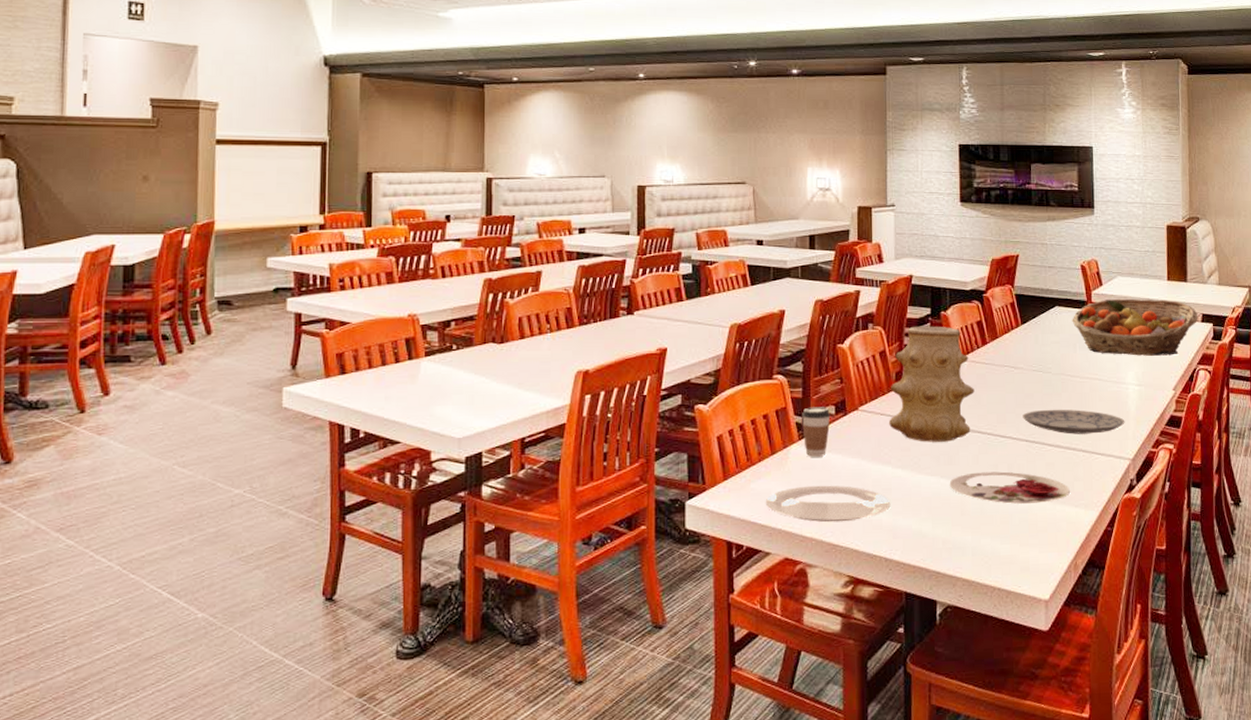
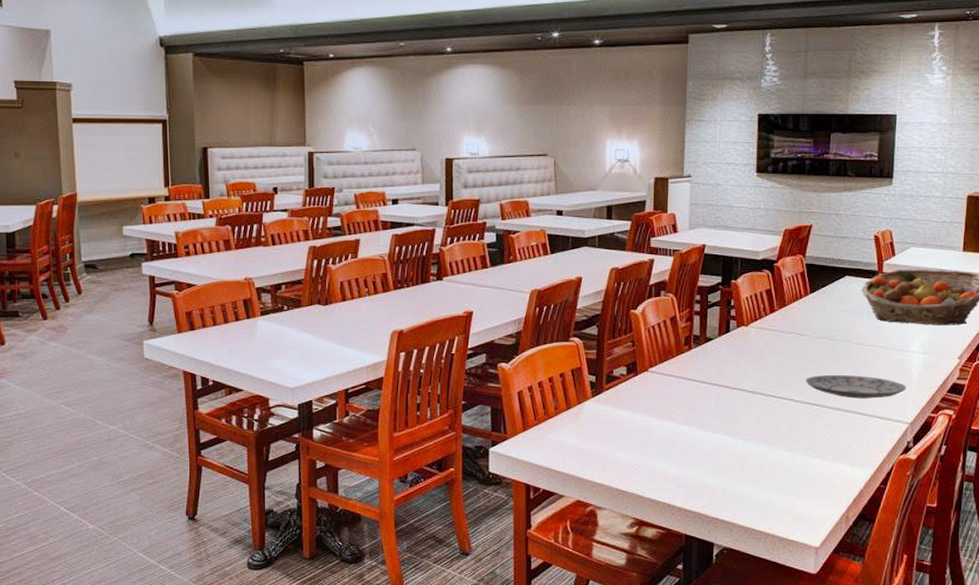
plate: present [765,485,891,523] -> none [560,438,675,471]
coffee cup: present [802,407,831,457] -> none [595,367,622,413]
vase: present [889,326,974,442] -> none [677,293,760,402]
plate: present [949,471,1070,504] -> none [731,431,847,460]

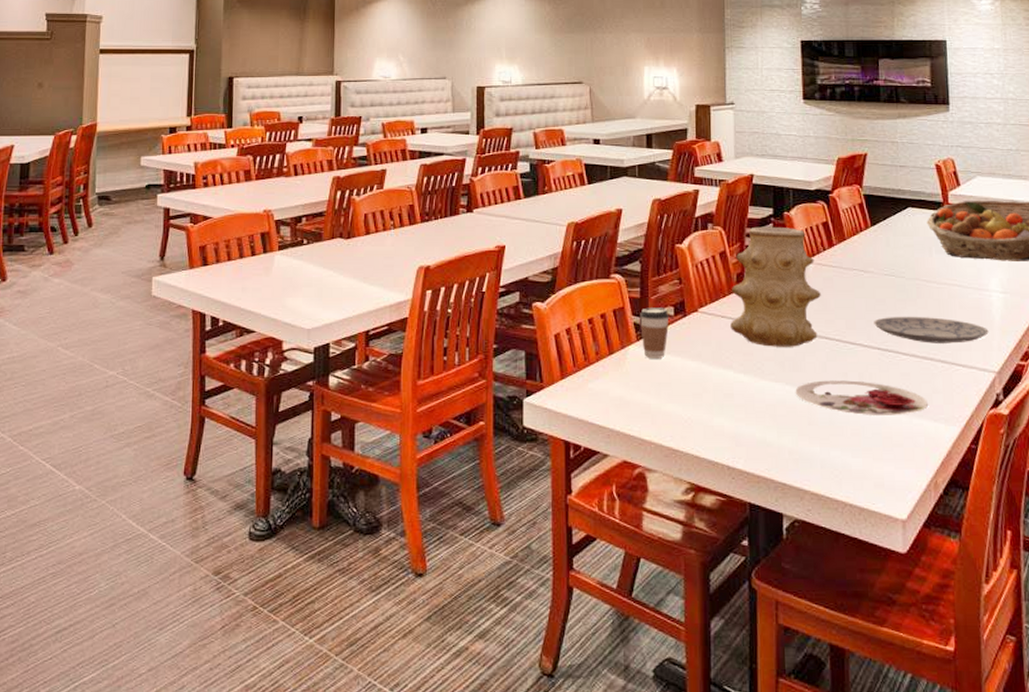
coffee cup: none [595,367,622,413] -> present [640,307,670,359]
vase: none [677,293,760,402] -> present [730,226,821,347]
plate: none [731,431,847,460] -> present [795,380,928,415]

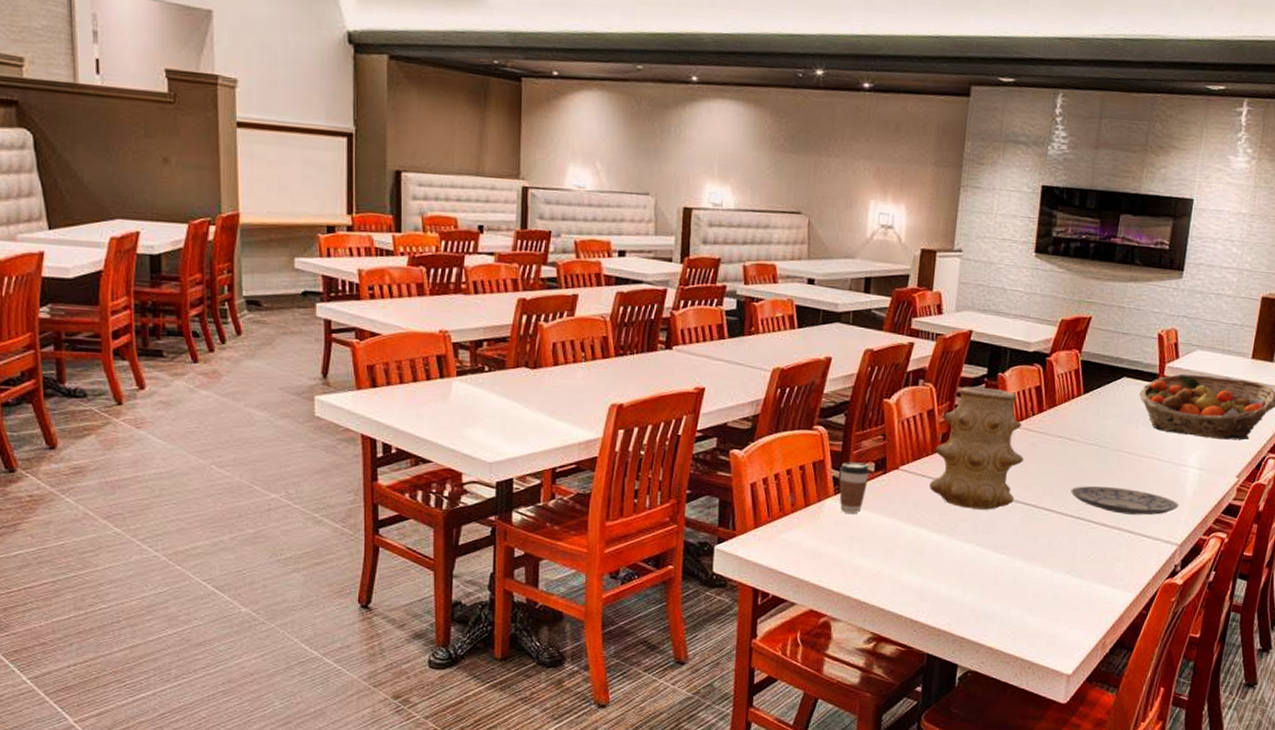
plate: present [795,380,928,415] -> none [984,543,1109,580]

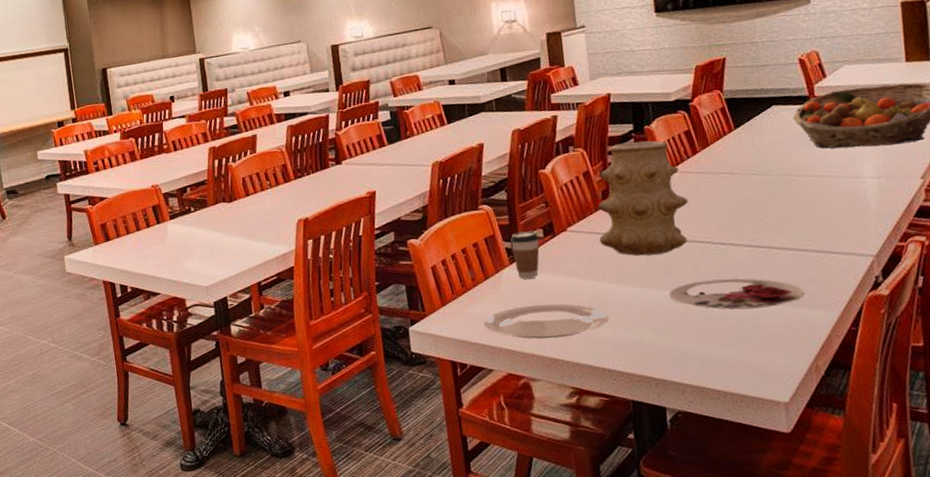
plate: none [794,541,922,580] -> present [483,304,609,339]
plate: none [984,543,1109,580] -> present [669,278,805,310]
plate: present [1071,485,1179,515] -> none [744,209,864,236]

